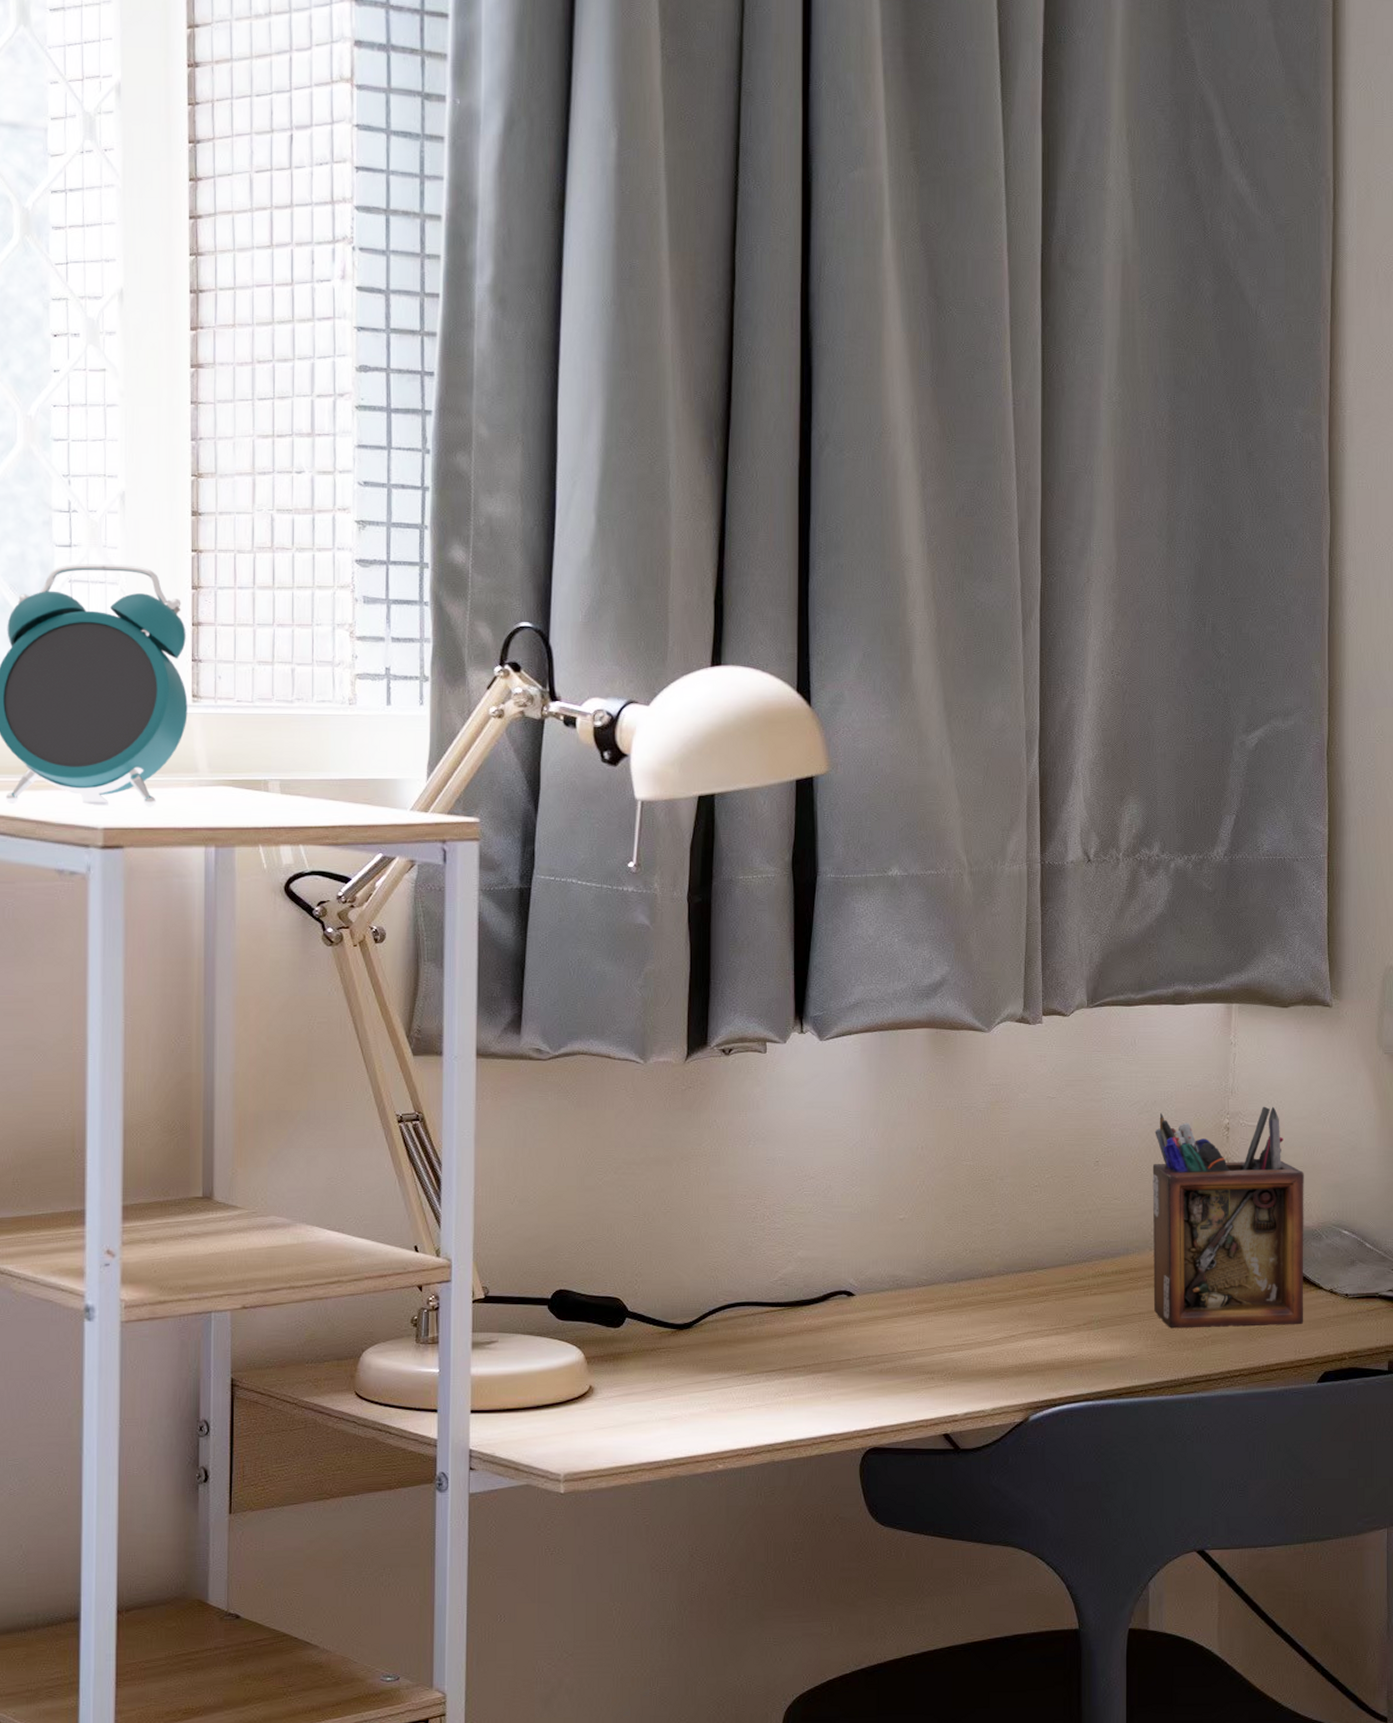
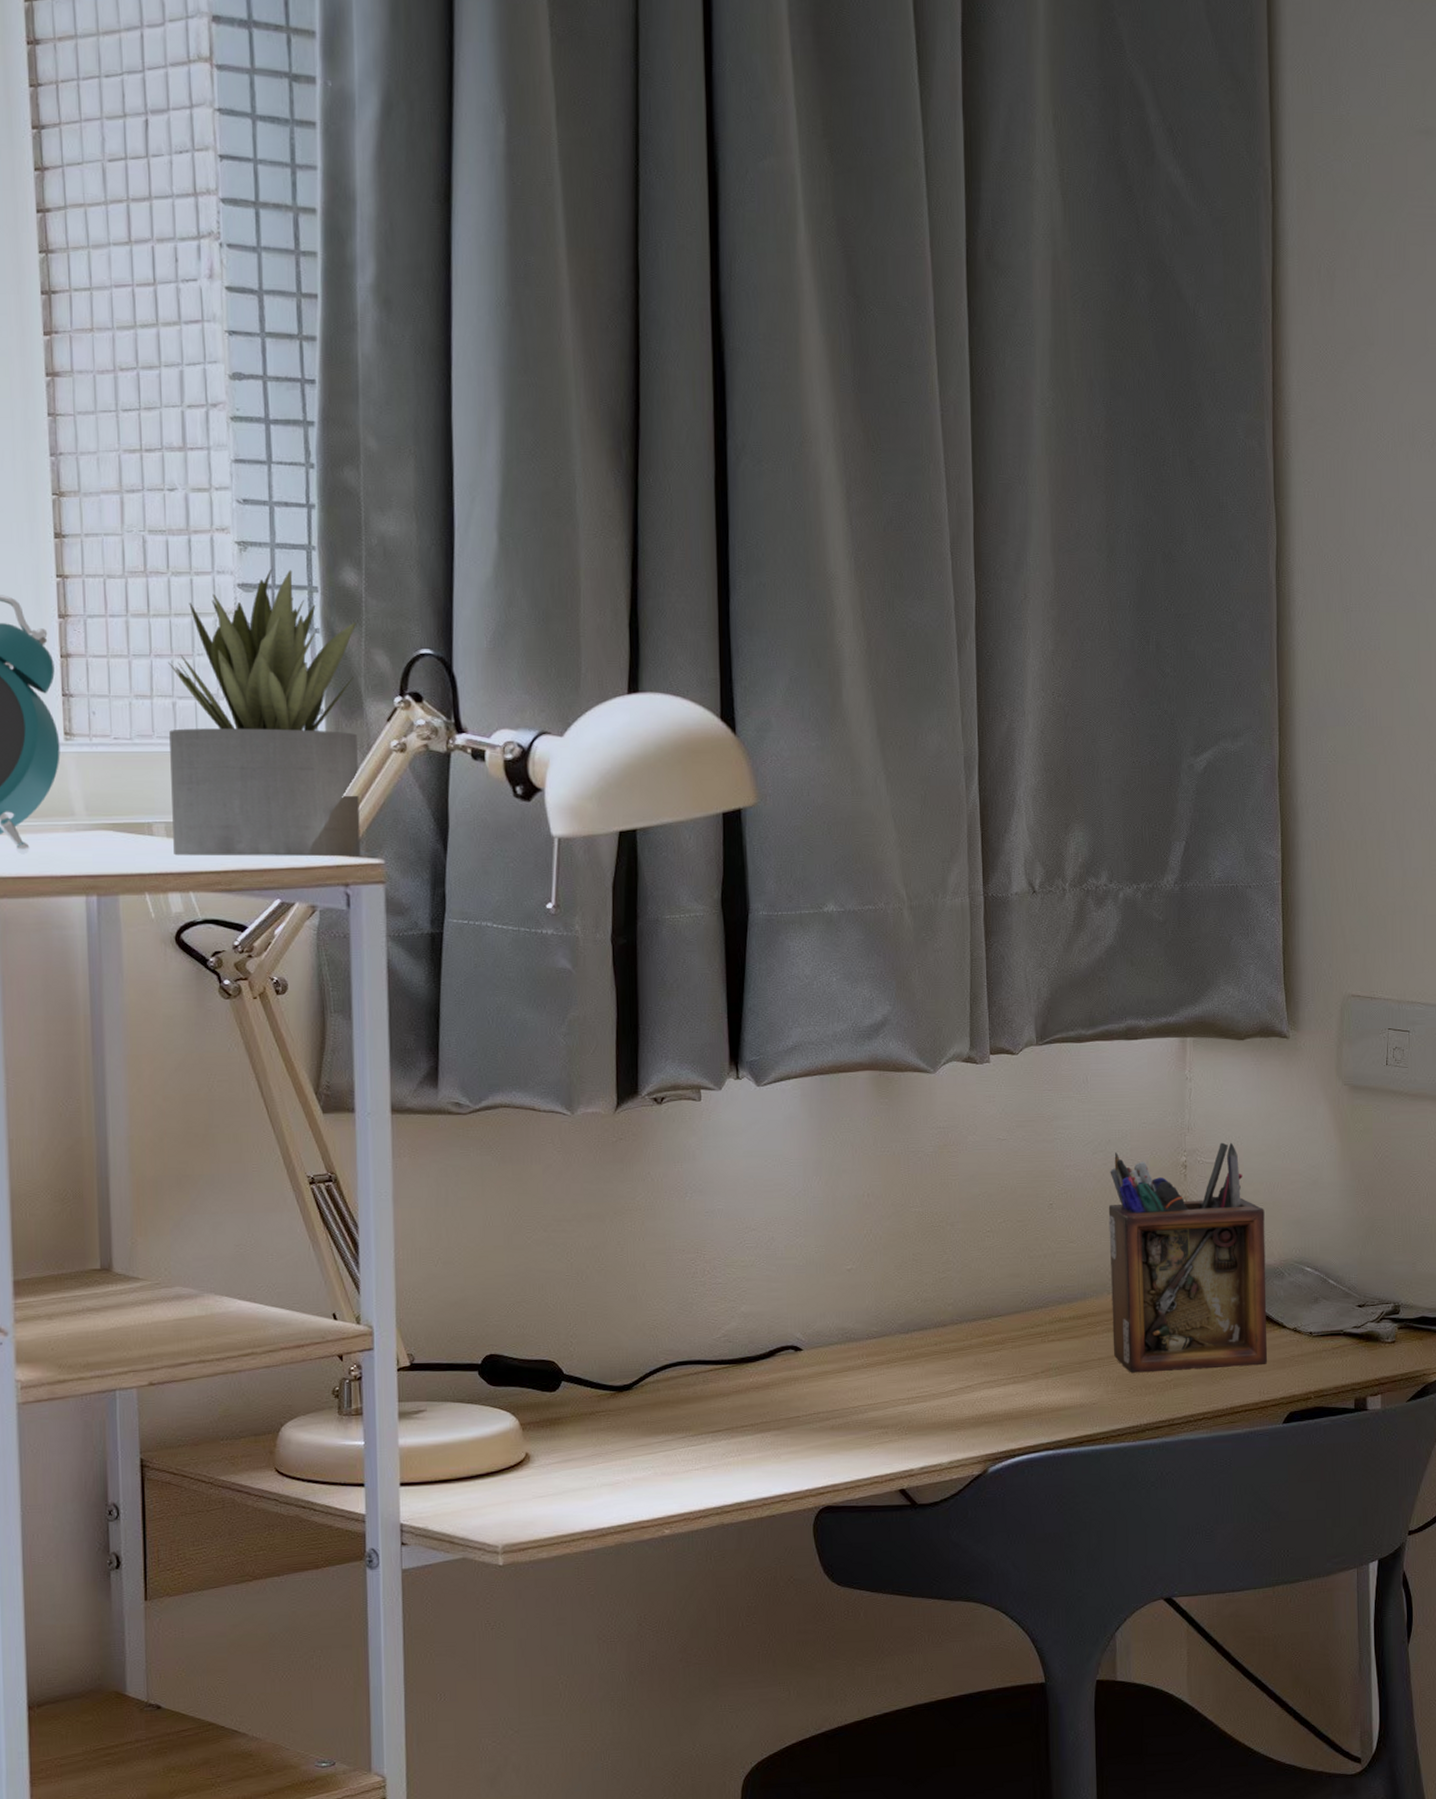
succulent plant: none [287,546,463,815] -> present [168,568,361,857]

